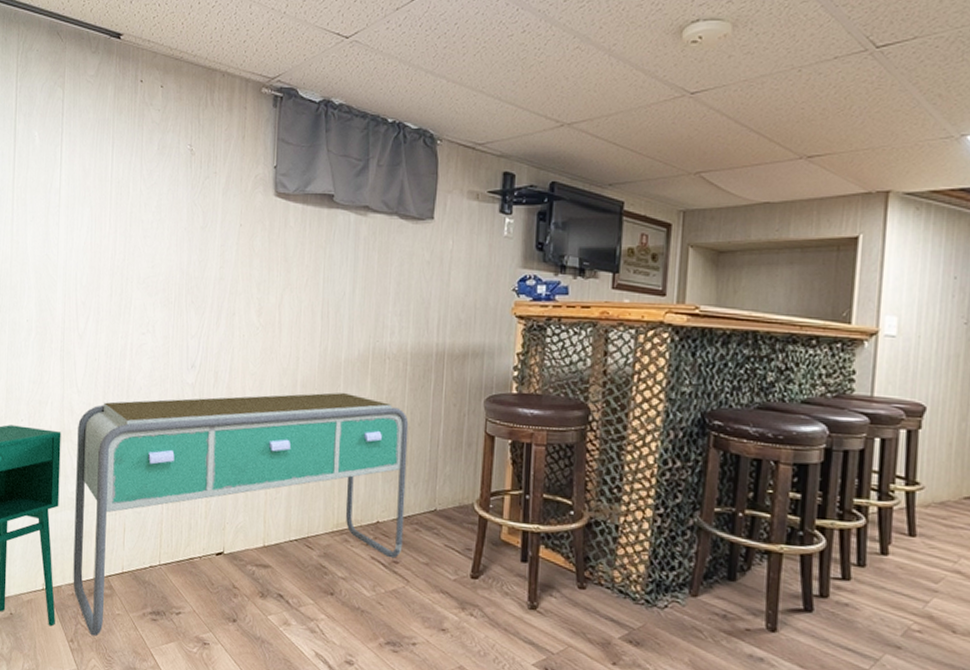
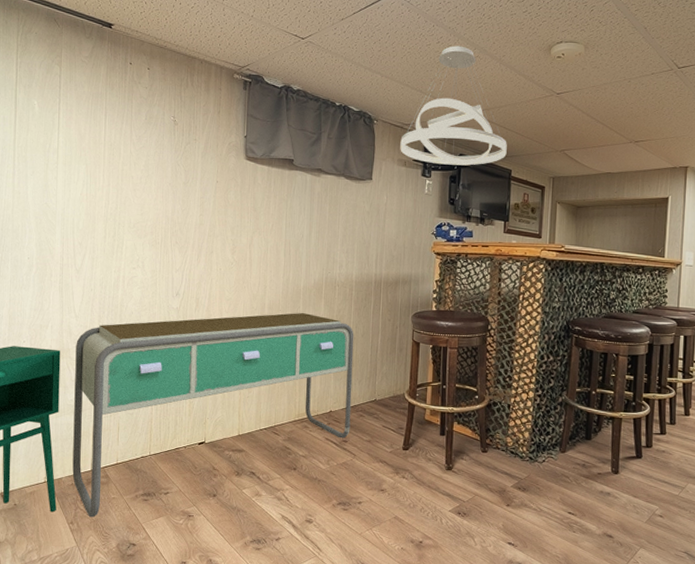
pendant light: none [471,34,618,197] -> present [400,45,507,166]

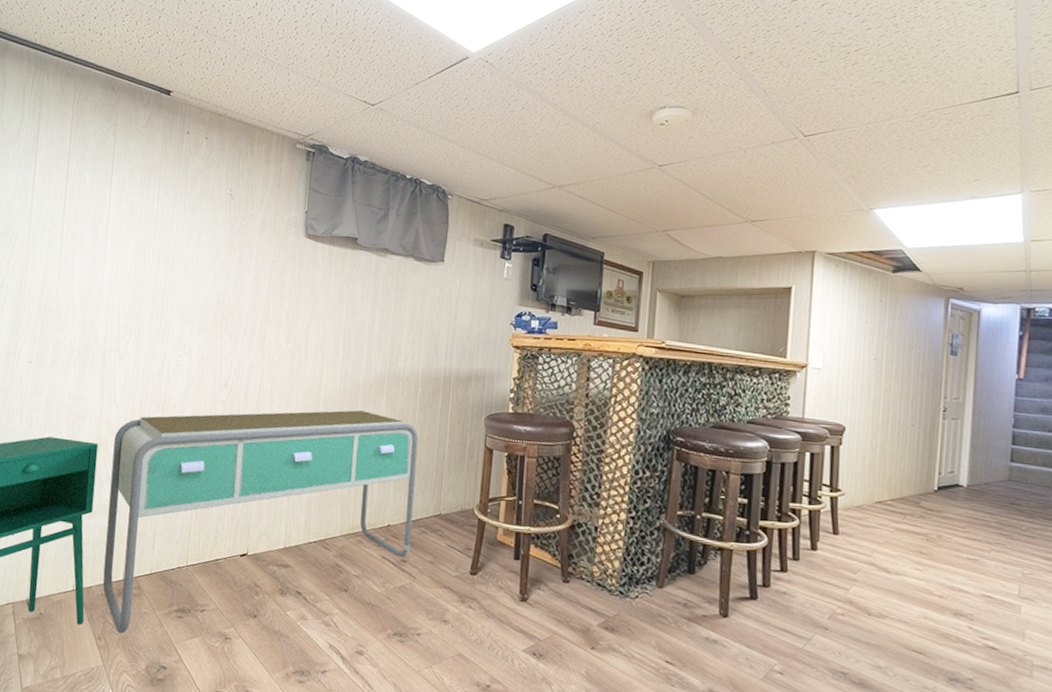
pendant light: present [400,45,507,166] -> none [476,112,600,247]

